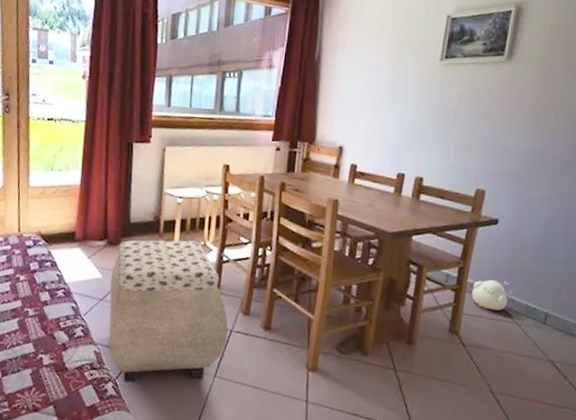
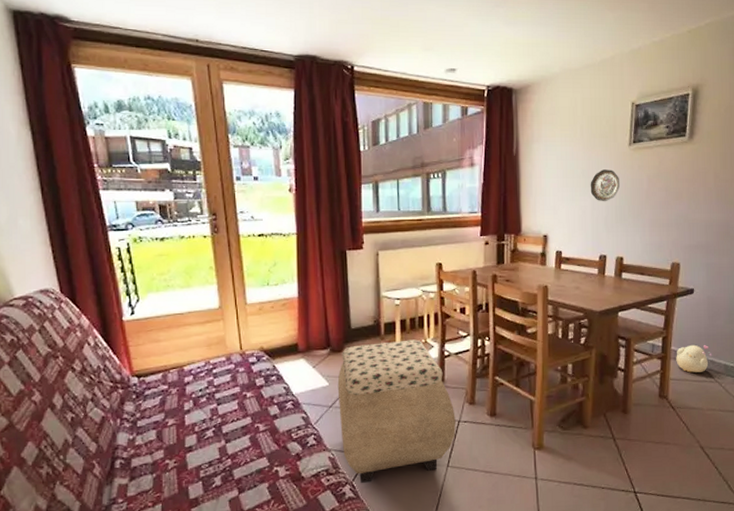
decorative plate: none [393,83,427,118] -> present [590,170,620,202]

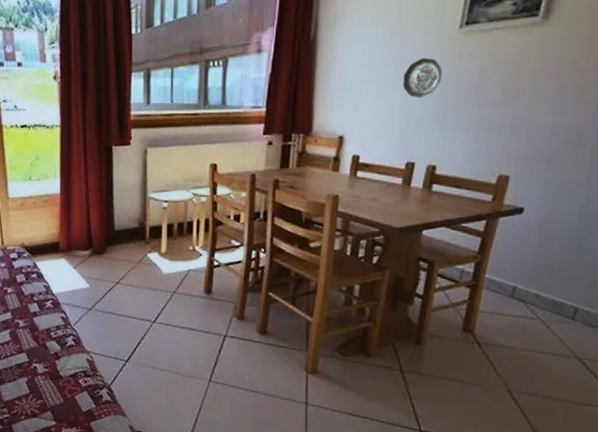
ottoman: present [337,339,456,483] -> none [98,246,222,388]
plush toy: present [676,344,712,373] -> none [489,273,537,307]

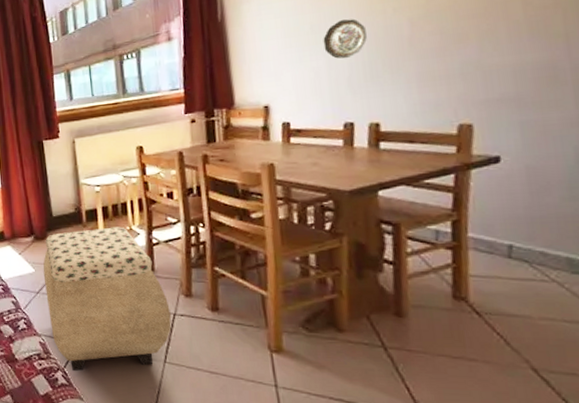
ottoman: none [98,246,222,388] -> present [43,227,172,371]

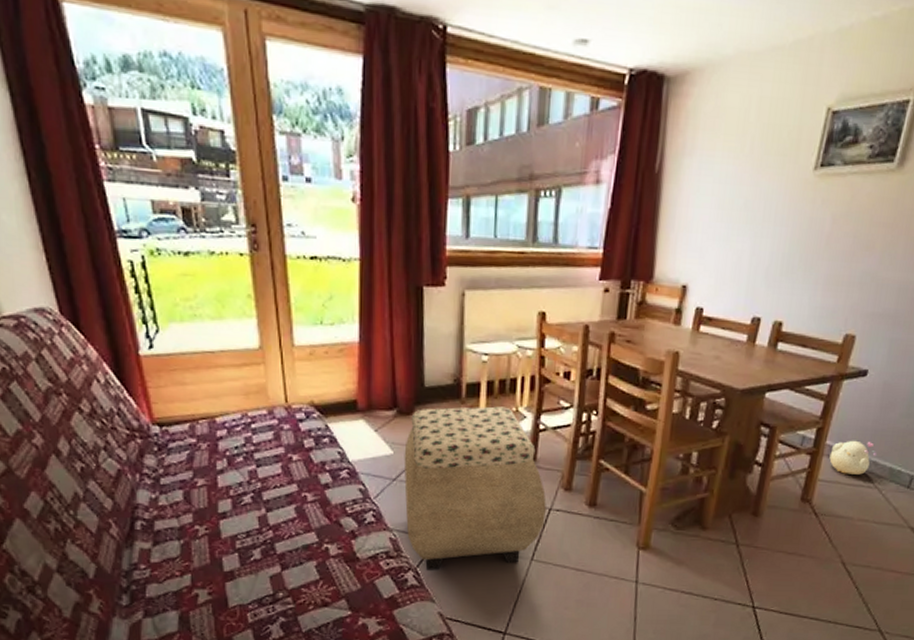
decorative plate: present [323,18,367,59] -> none [752,201,794,247]
plush toy: none [477,230,541,268] -> present [829,440,876,475]

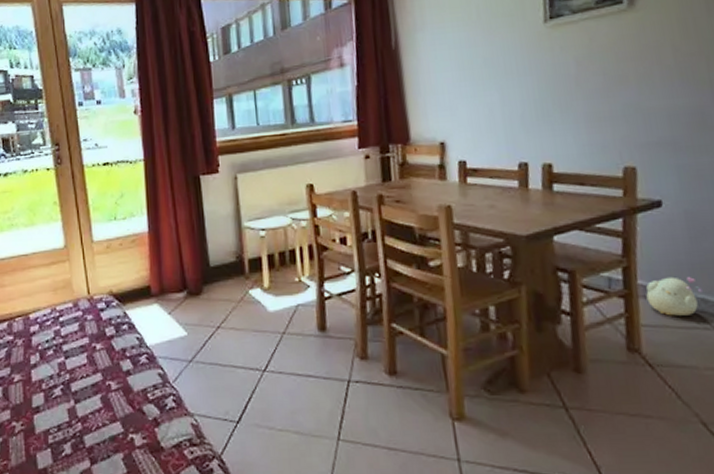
ottoman: present [404,406,546,570] -> none [197,278,346,457]

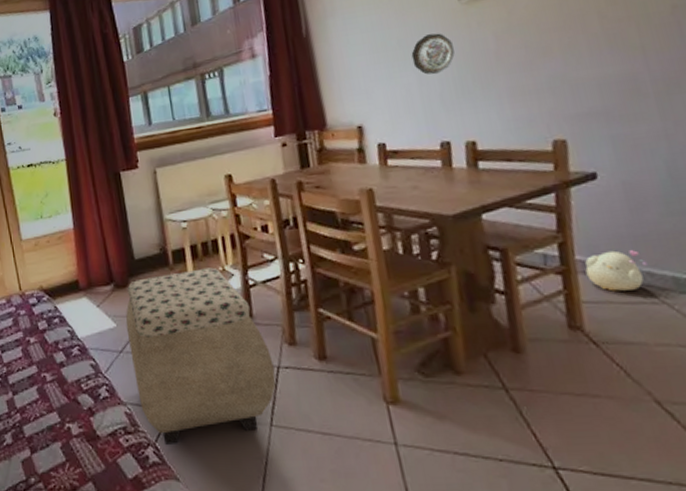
ottoman: none [197,278,346,457] -> present [125,267,276,445]
decorative plate: none [496,54,537,96] -> present [411,33,455,75]

